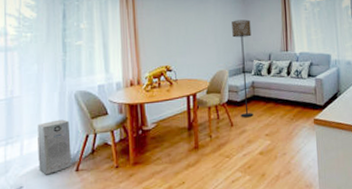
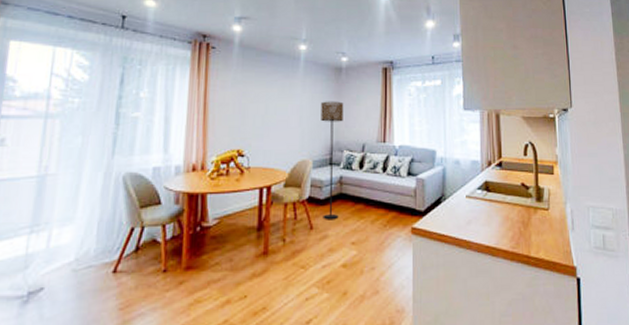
air purifier: present [37,119,72,175] -> none [67,206,112,275]

